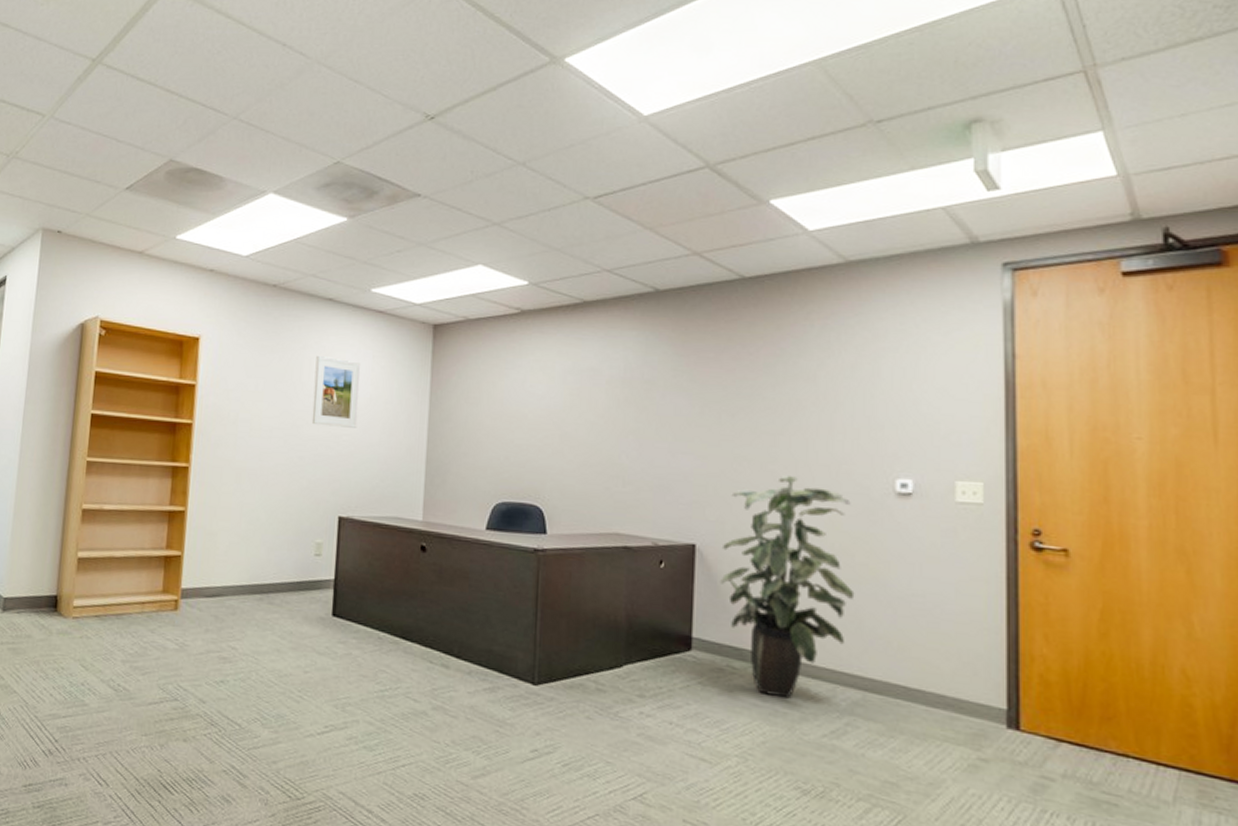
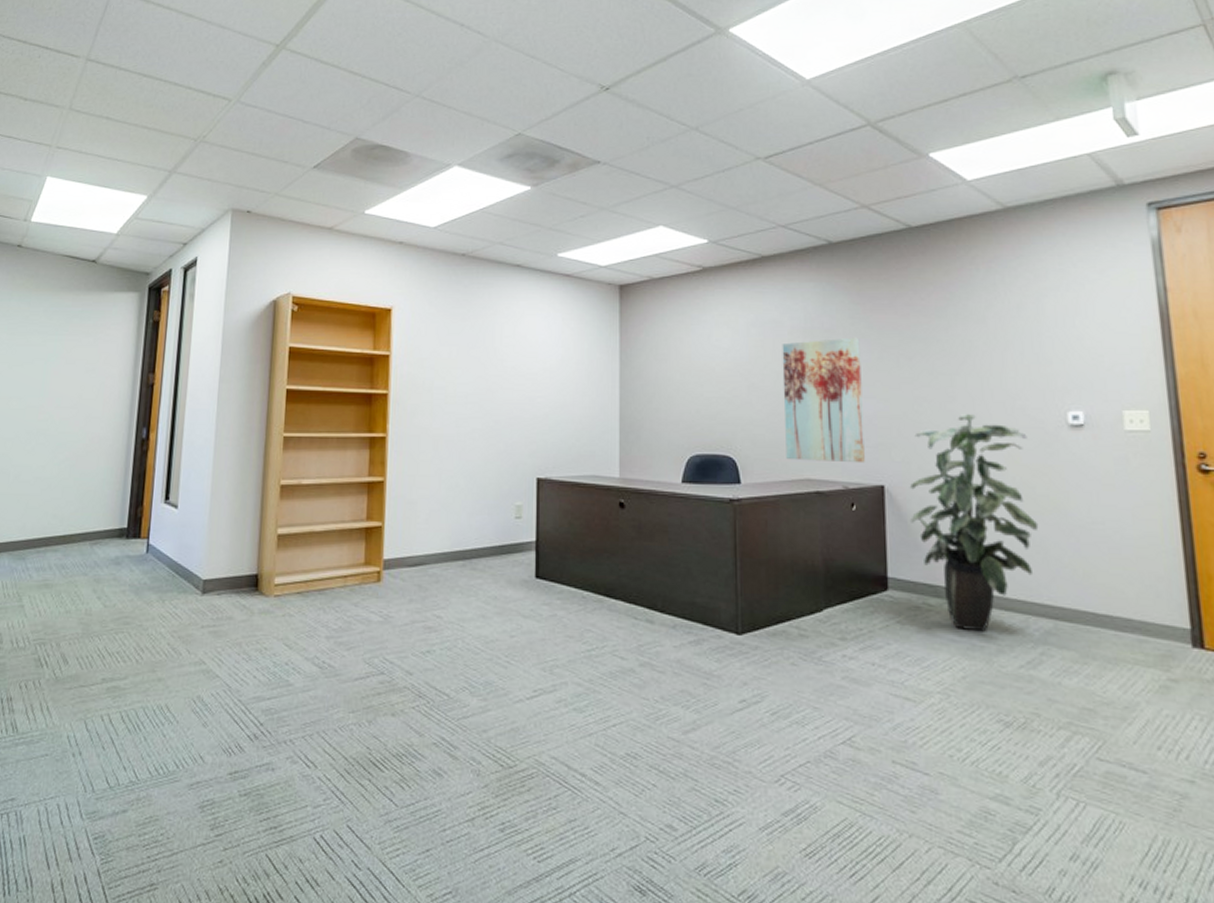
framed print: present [311,356,360,428] -> none [506,321,551,390]
wall art: none [595,390,681,521] -> present [782,337,865,464]

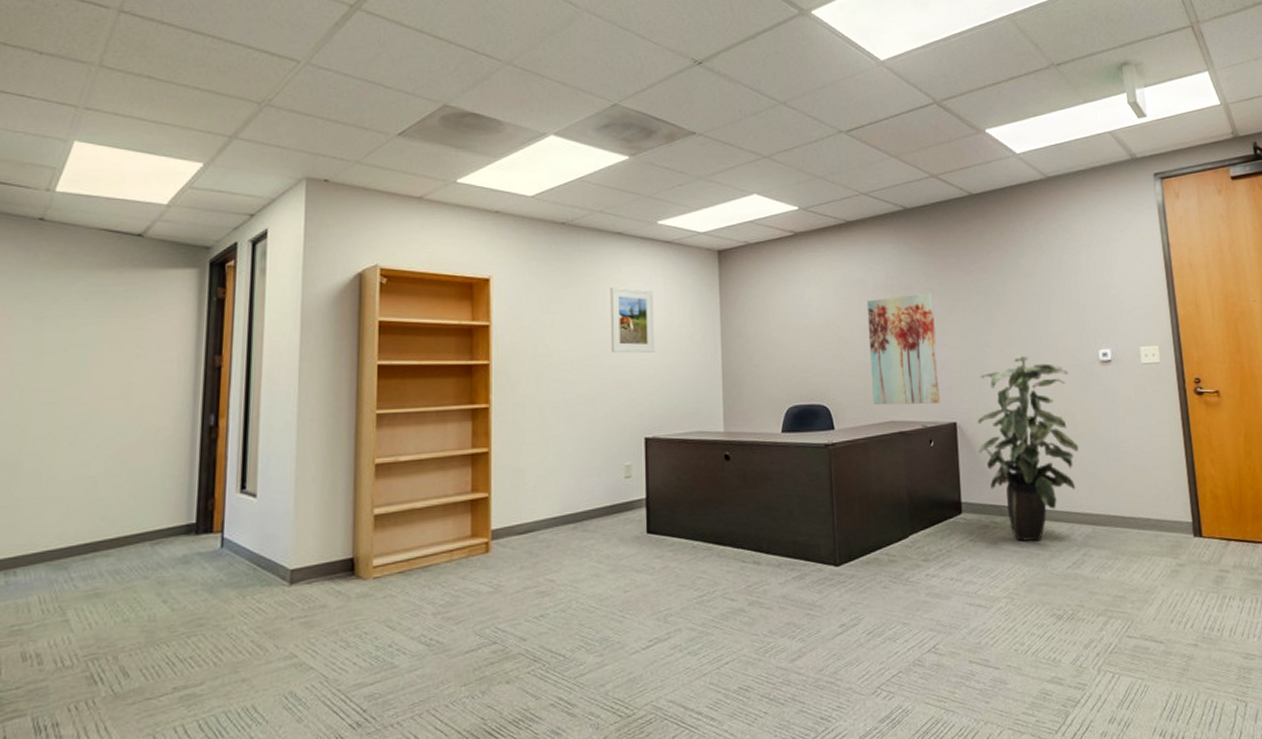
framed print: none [506,321,551,390] -> present [610,287,655,353]

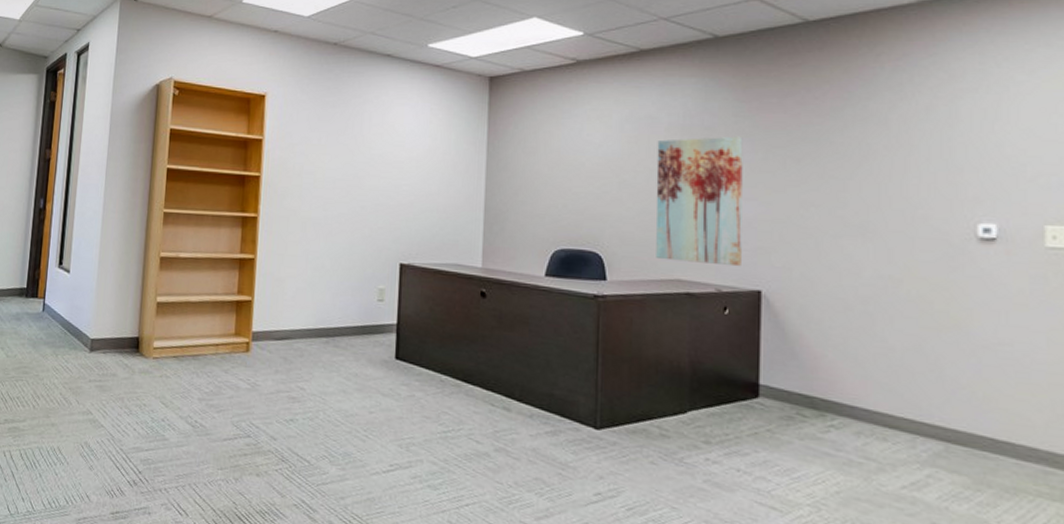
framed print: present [610,287,655,353] -> none [372,110,418,178]
indoor plant: present [977,356,1079,542] -> none [788,221,935,448]

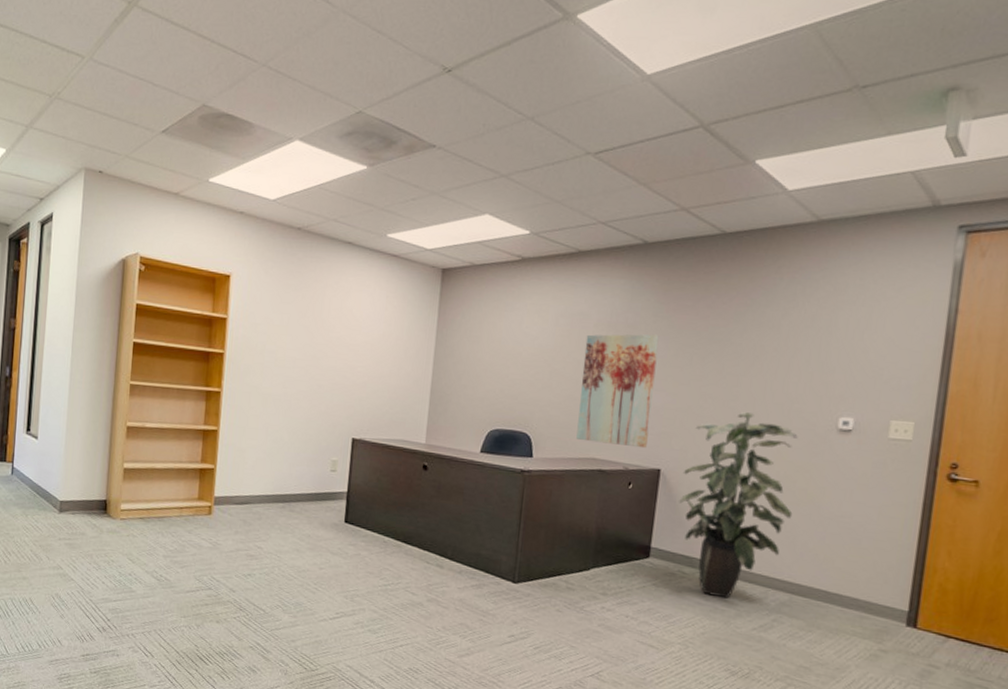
indoor plant: none [788,221,935,448] -> present [679,412,798,599]

